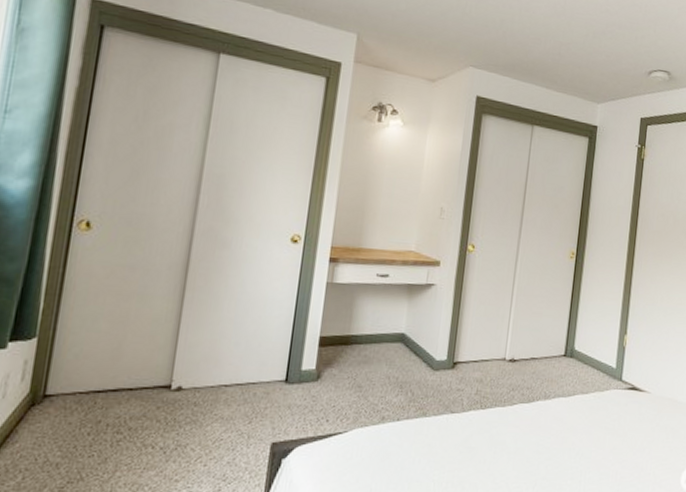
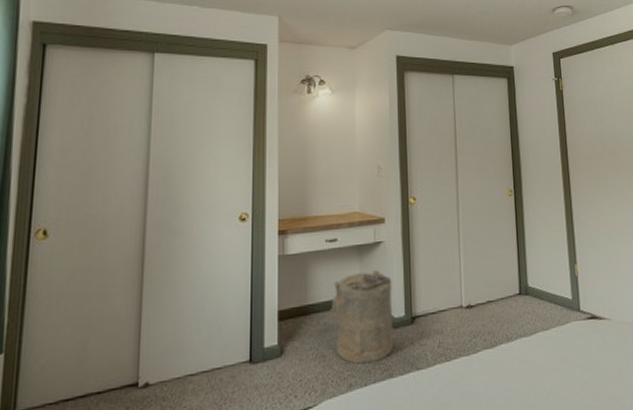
laundry hamper: none [373,311,439,400] -> present [330,270,394,364]

